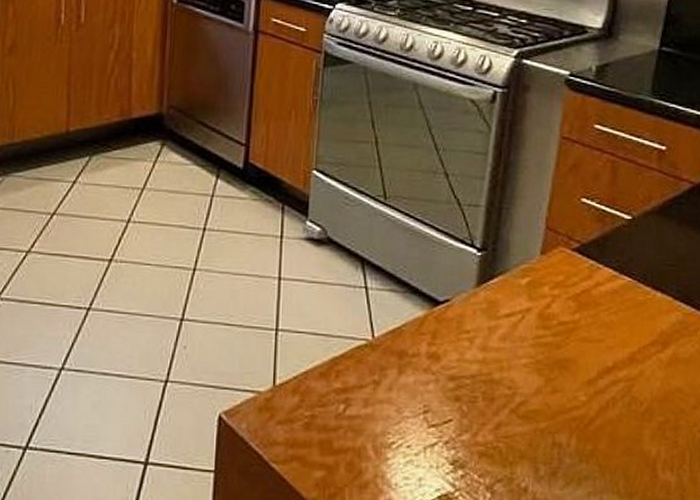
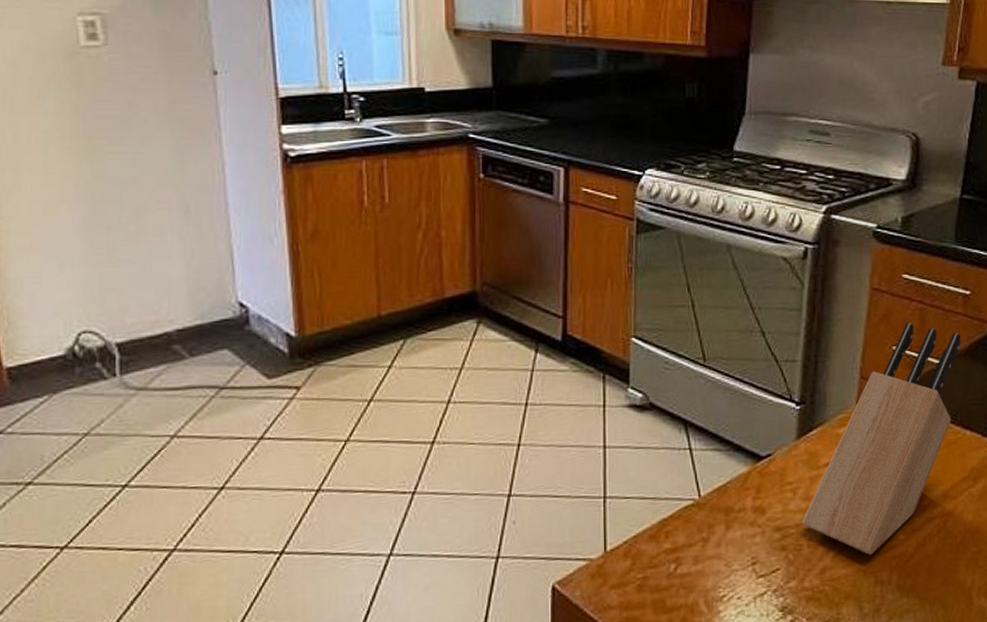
knife block: none [477,175,654,414] -> present [801,323,961,555]

